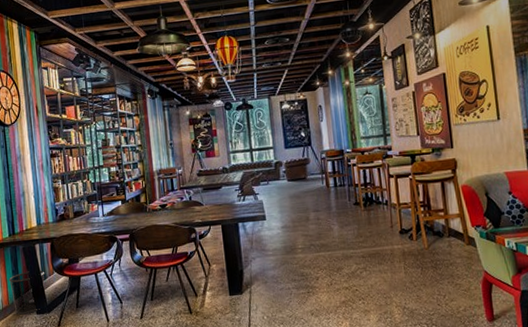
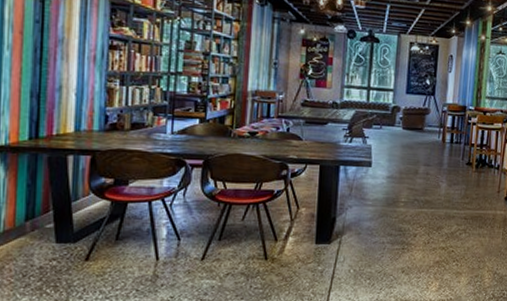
waste bin: present [9,270,45,315] -> none [20,188,77,242]

